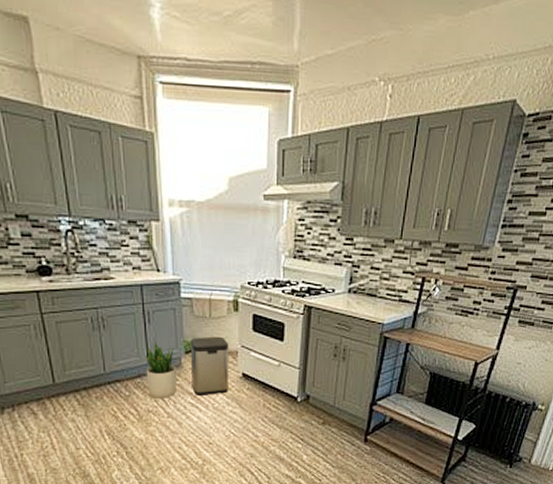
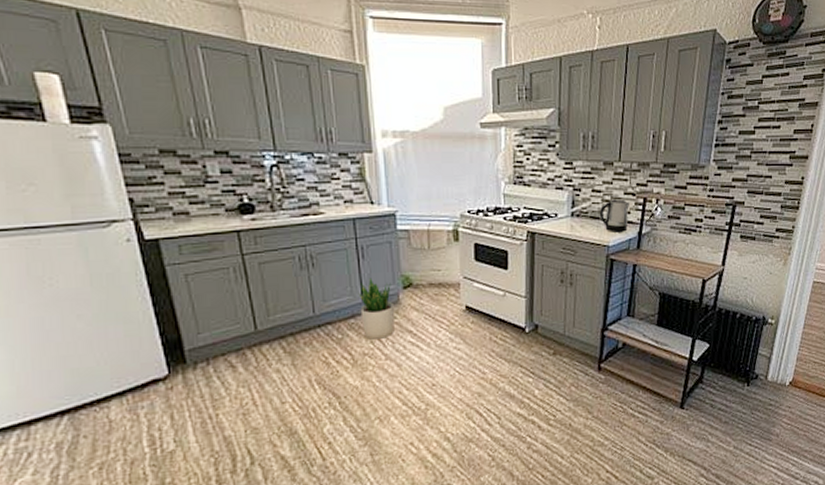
pedal bin: present [190,336,229,395] -> none [408,268,451,333]
kettle: none [376,277,407,311] -> present [599,199,629,232]

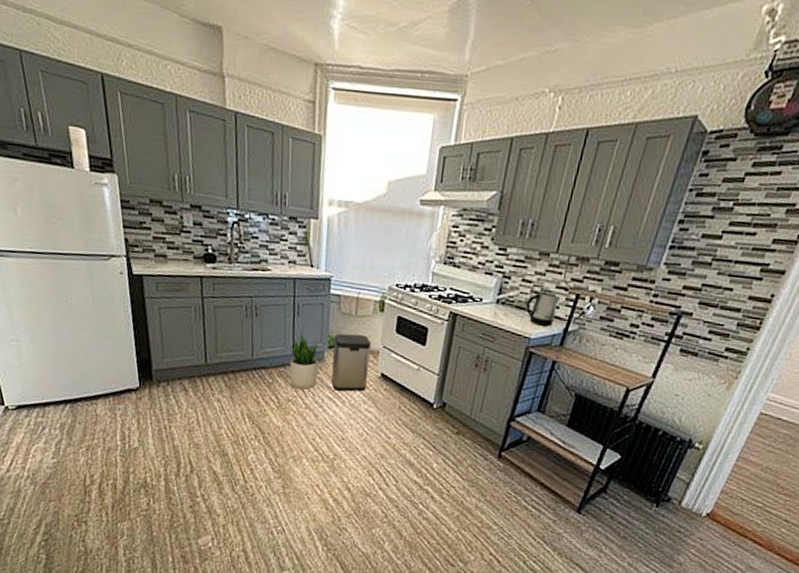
pedal bin: none [408,268,451,333] -> present [331,333,372,392]

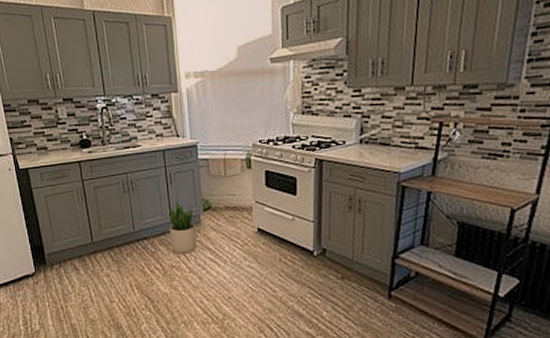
pedal bin: present [331,333,372,392] -> none [207,193,245,251]
kettle: present [525,291,560,327] -> none [389,124,423,159]

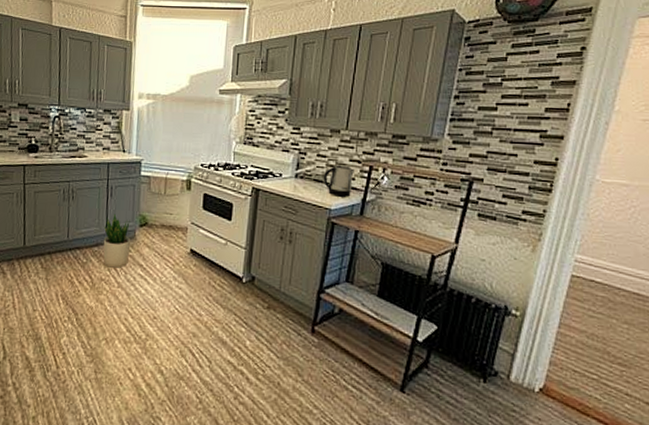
kettle: none [389,124,423,159] -> present [323,165,354,197]

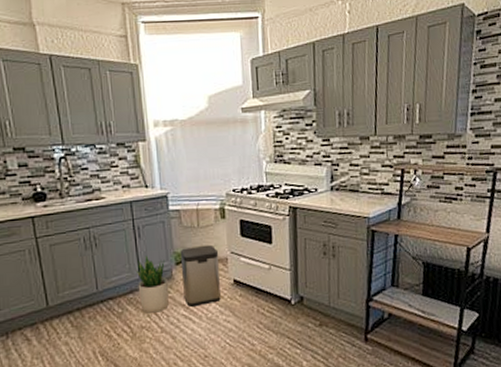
pedal bin: none [143,212,180,269] -> present [180,244,221,307]
kettle: present [323,165,354,197] -> none [358,171,388,204]

